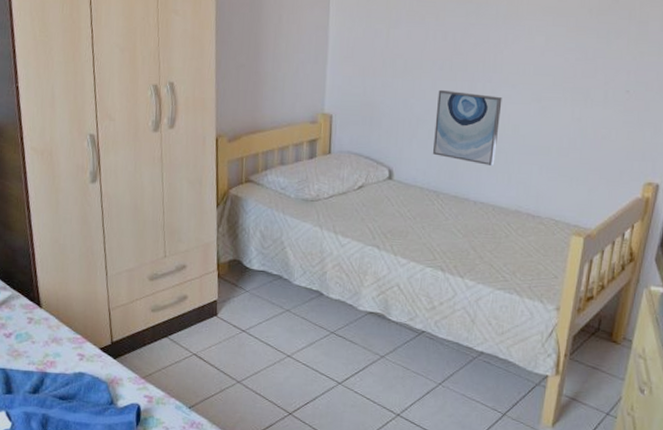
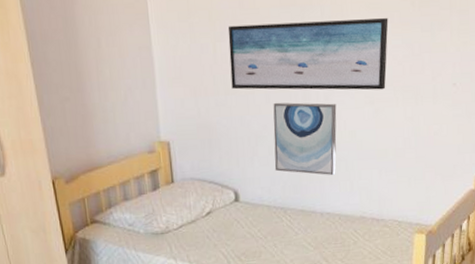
wall art: none [400,15,564,89] -> present [228,18,389,90]

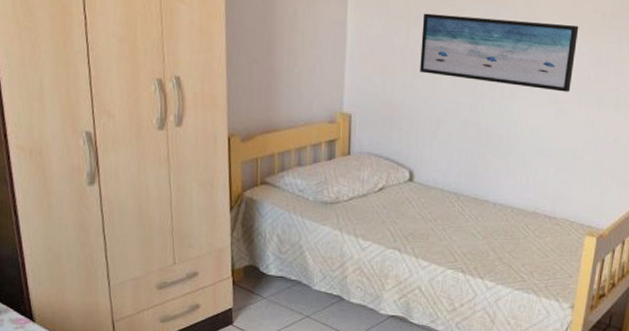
wall art: present [273,102,337,175] -> none [452,90,521,168]

